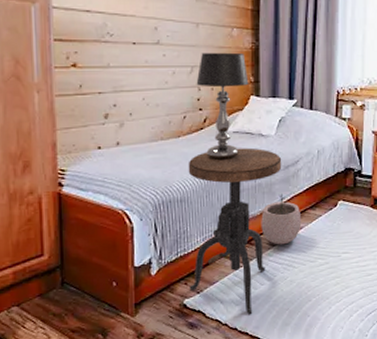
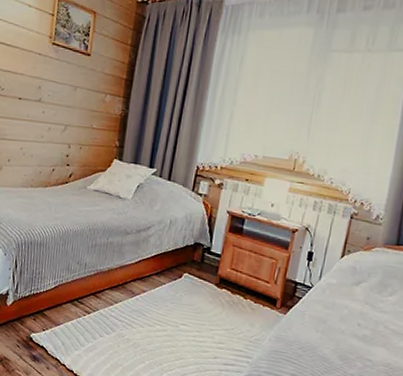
side table: present [188,147,282,315] -> none [37,204,135,362]
table lamp: present [196,52,249,160] -> none [67,113,115,215]
plant pot: present [261,193,302,245] -> none [107,255,146,304]

